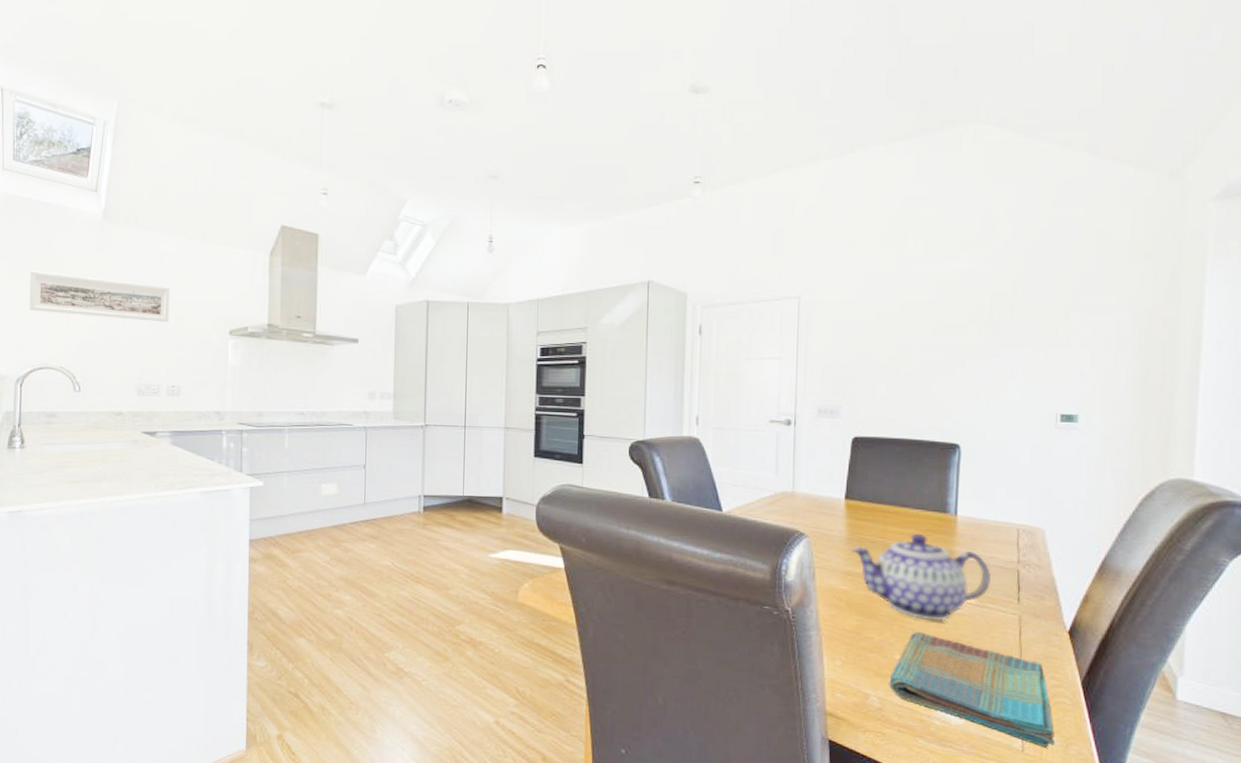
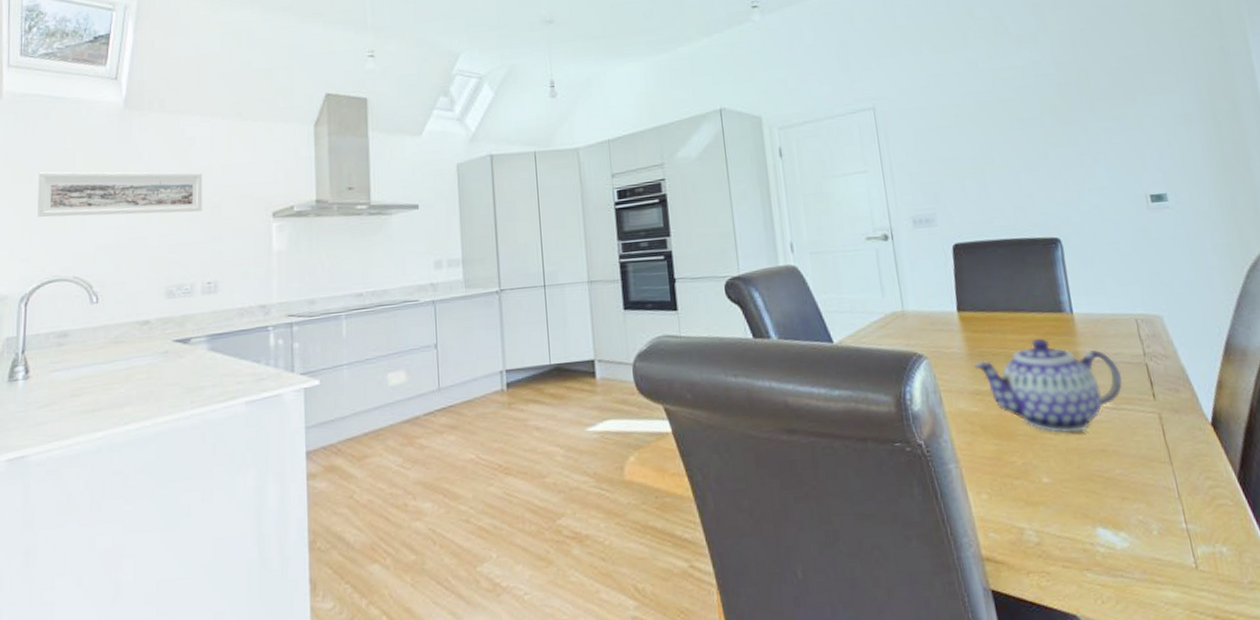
dish towel: present [889,631,1056,748] -> none [1042,446,1228,560]

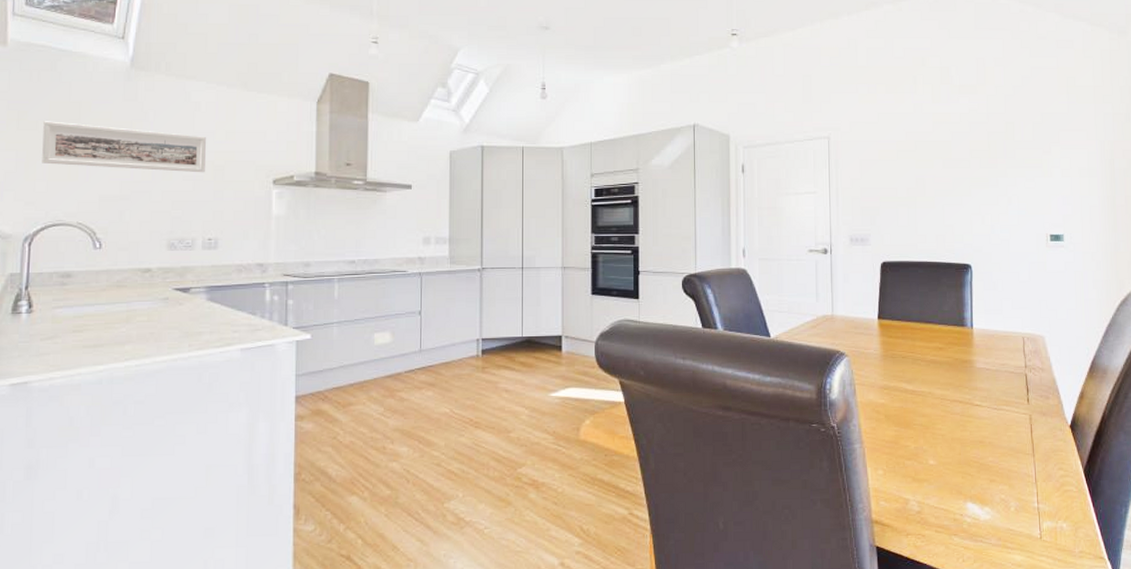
teapot: present [974,338,1122,433] -> none [886,346,1005,426]

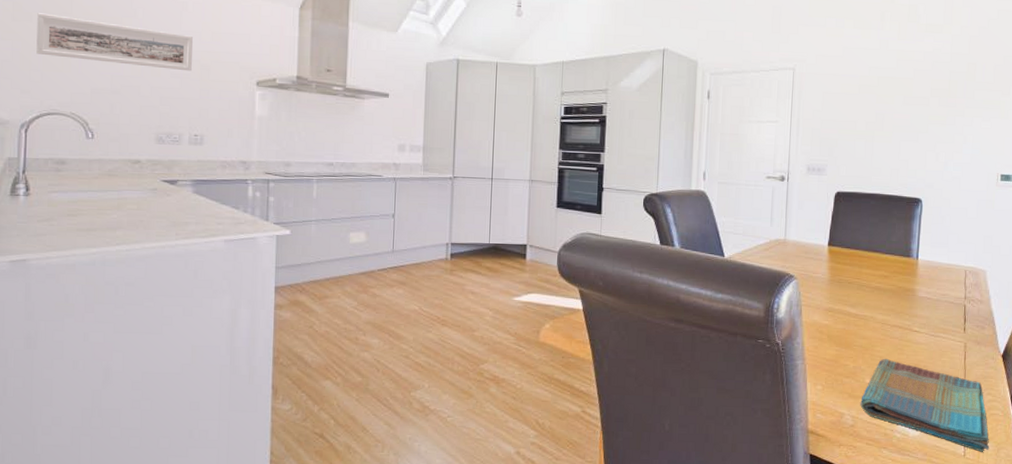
dish towel: none [925,436,1067,533] -> present [860,358,990,452]

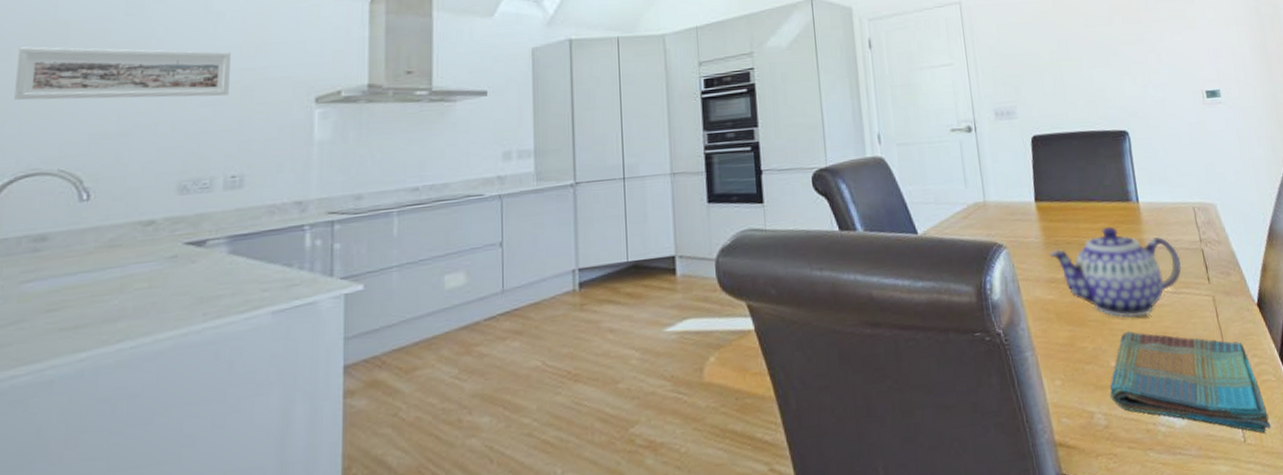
teapot: none [832,275,944,350] -> present [1050,226,1181,318]

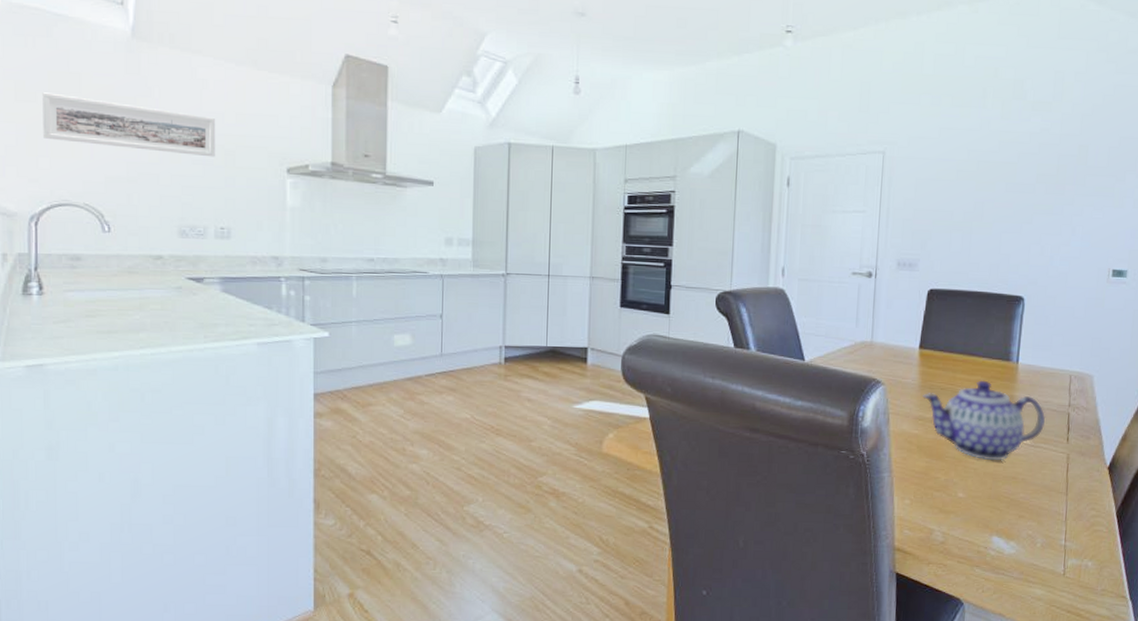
dish towel: present [1110,330,1272,433] -> none [952,470,1092,571]

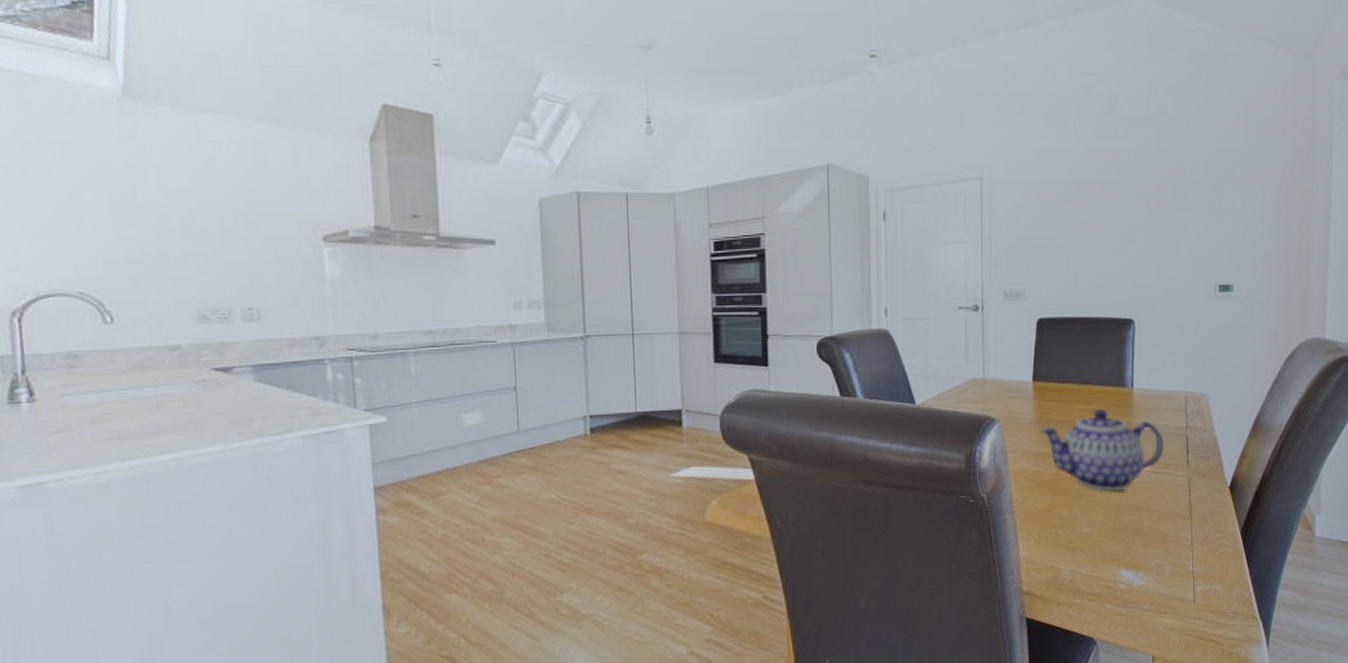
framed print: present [42,92,215,157] -> none [16,166,236,229]

